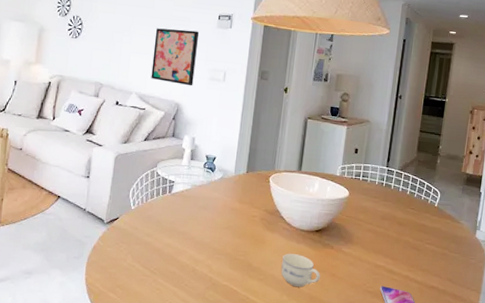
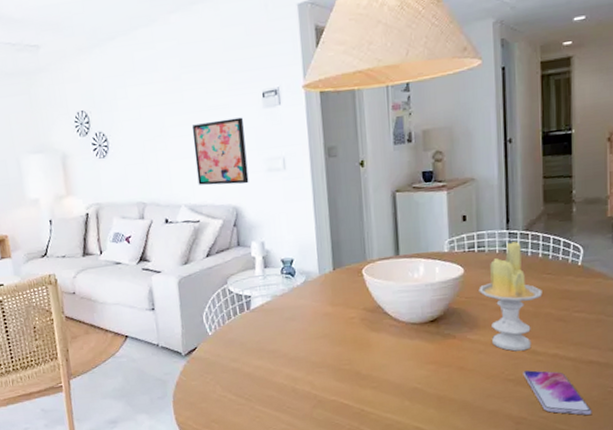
cup: present [281,253,321,288] -> none [395,351,446,389]
candle: none [357,177,405,269] -> present [478,241,542,351]

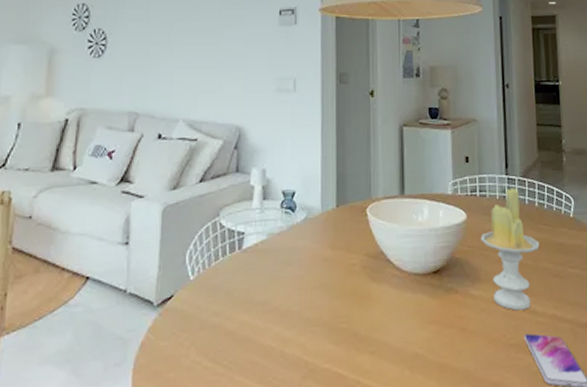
wall art: present [192,117,249,185] -> none [201,32,257,103]

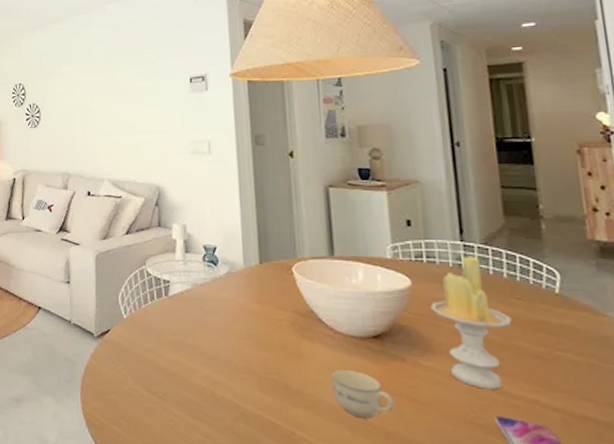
cup: none [396,308,448,355] -> present [332,370,395,419]

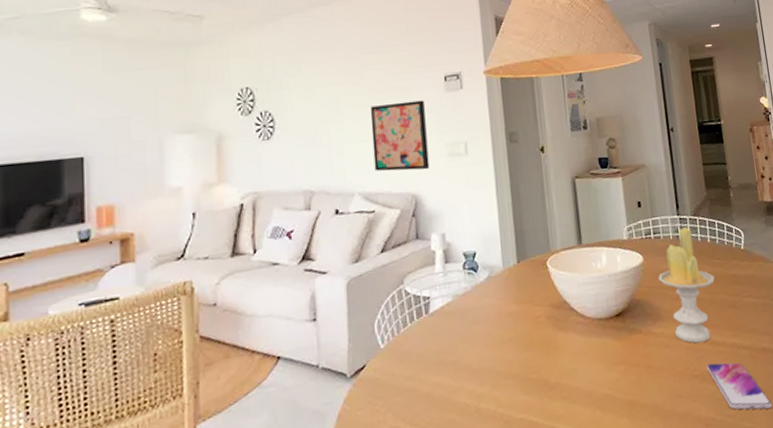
wall art: none [119,100,173,164] -> present [370,100,430,171]
cup: present [332,370,395,419] -> none [584,351,635,396]

